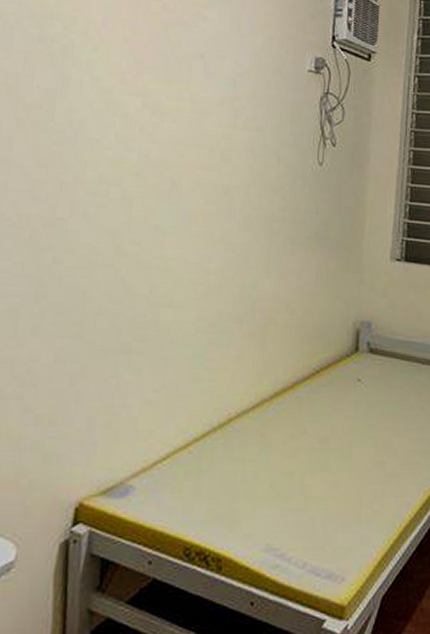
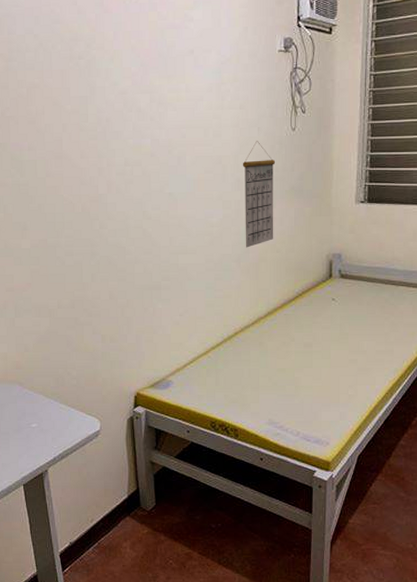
calendar: none [251,172,297,306] -> present [242,141,276,248]

